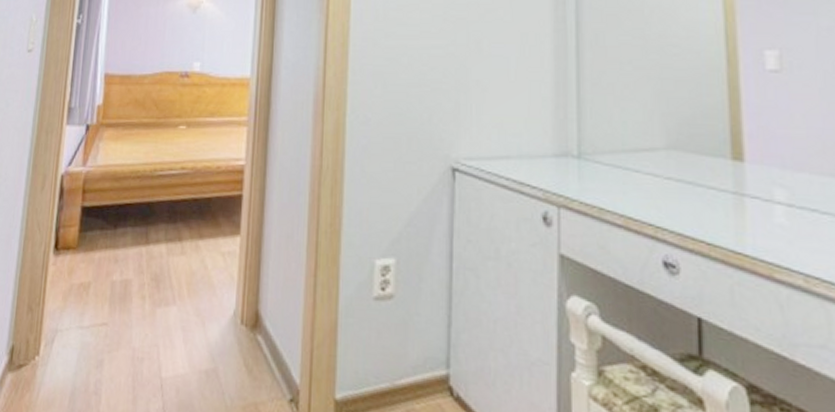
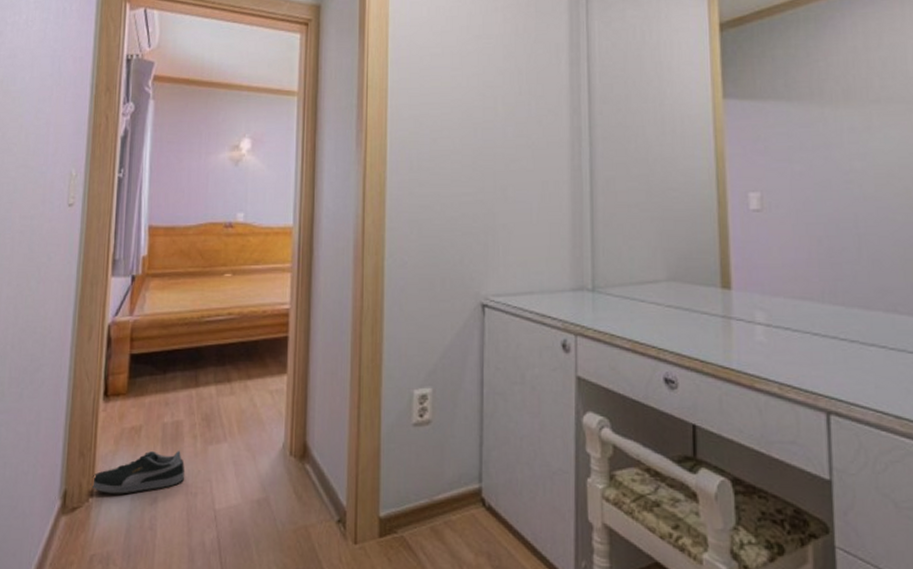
shoe: none [37,310,132,354] -> present [90,451,184,494]

